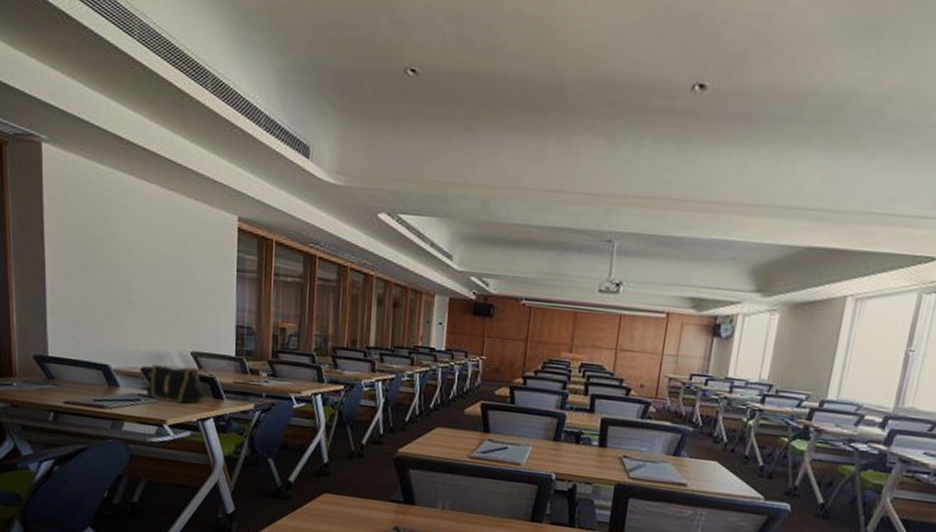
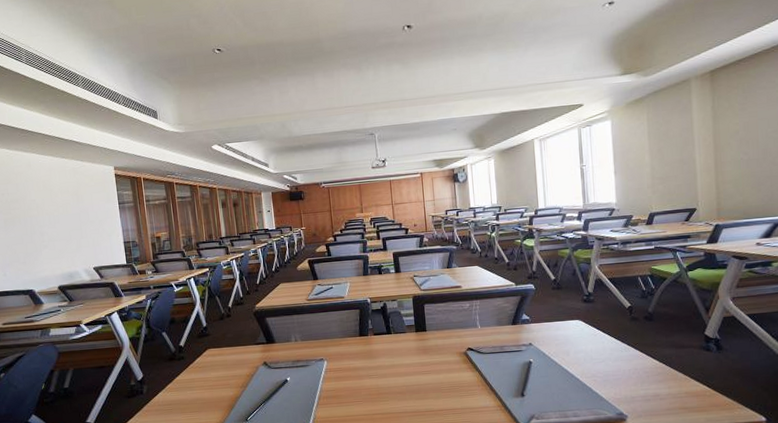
handbag: present [147,364,204,403] -> none [63,278,108,307]

